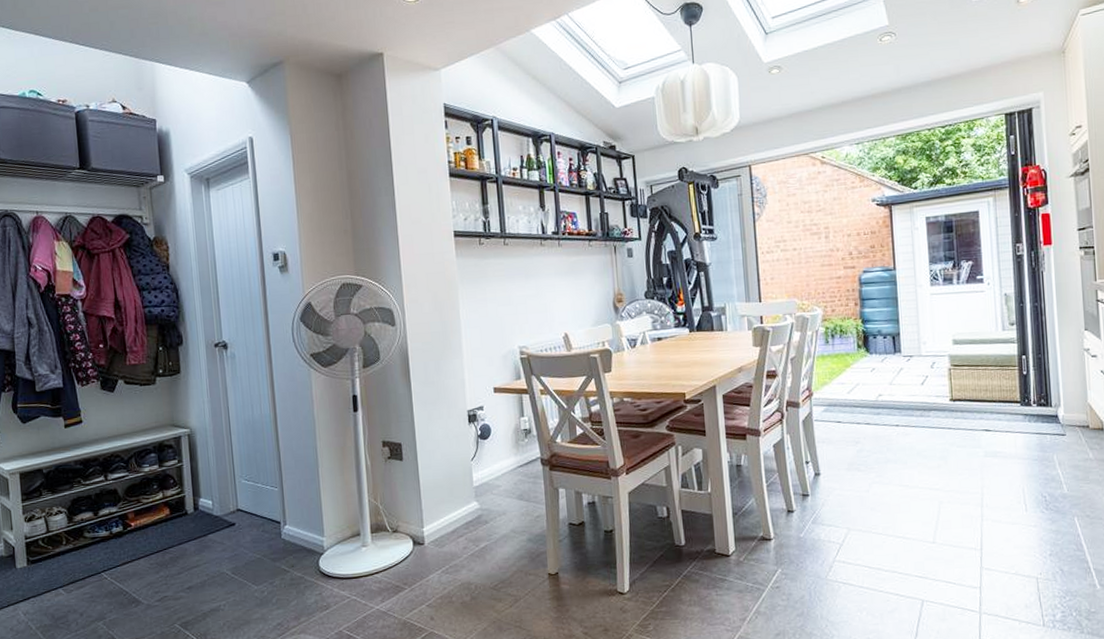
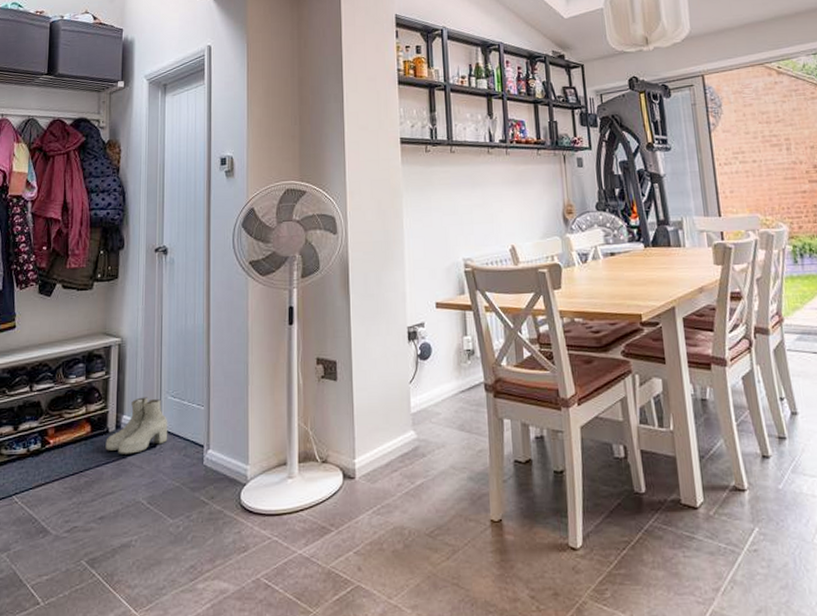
boots: none [185,481,246,533] -> present [105,397,168,454]

